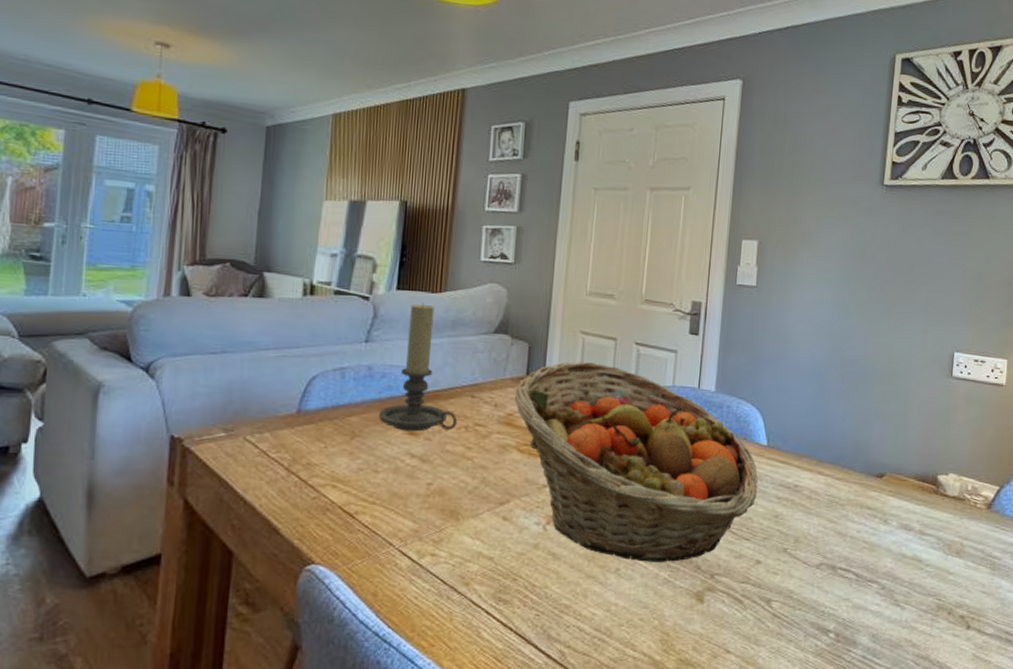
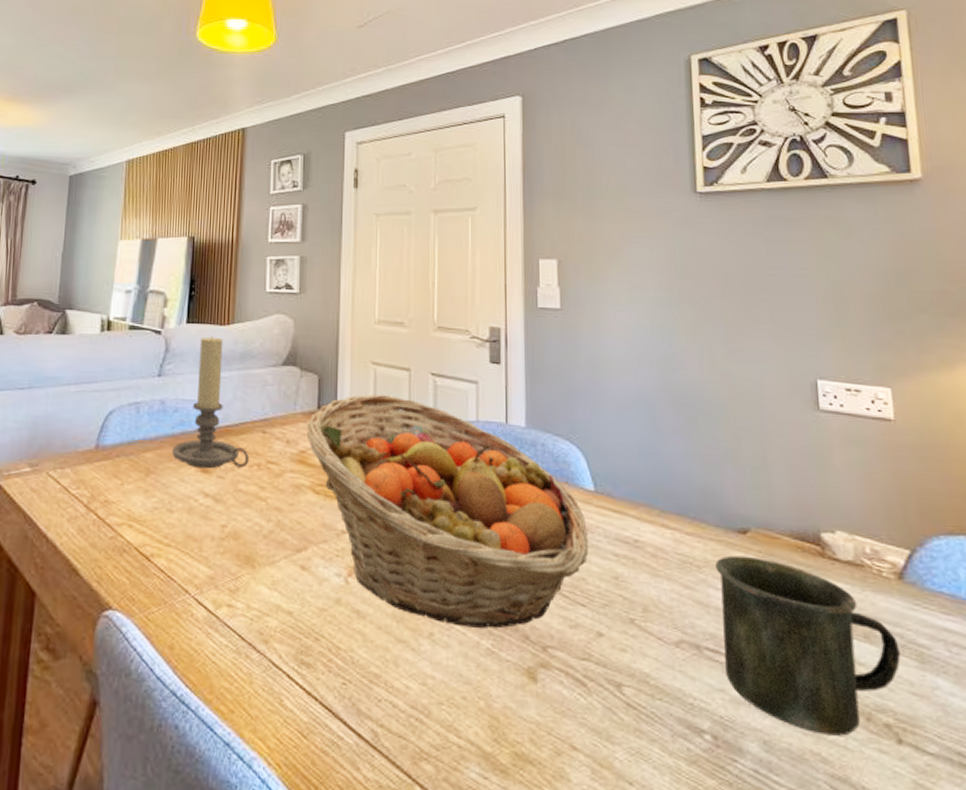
mug: none [852,495,980,627] -> present [715,555,901,736]

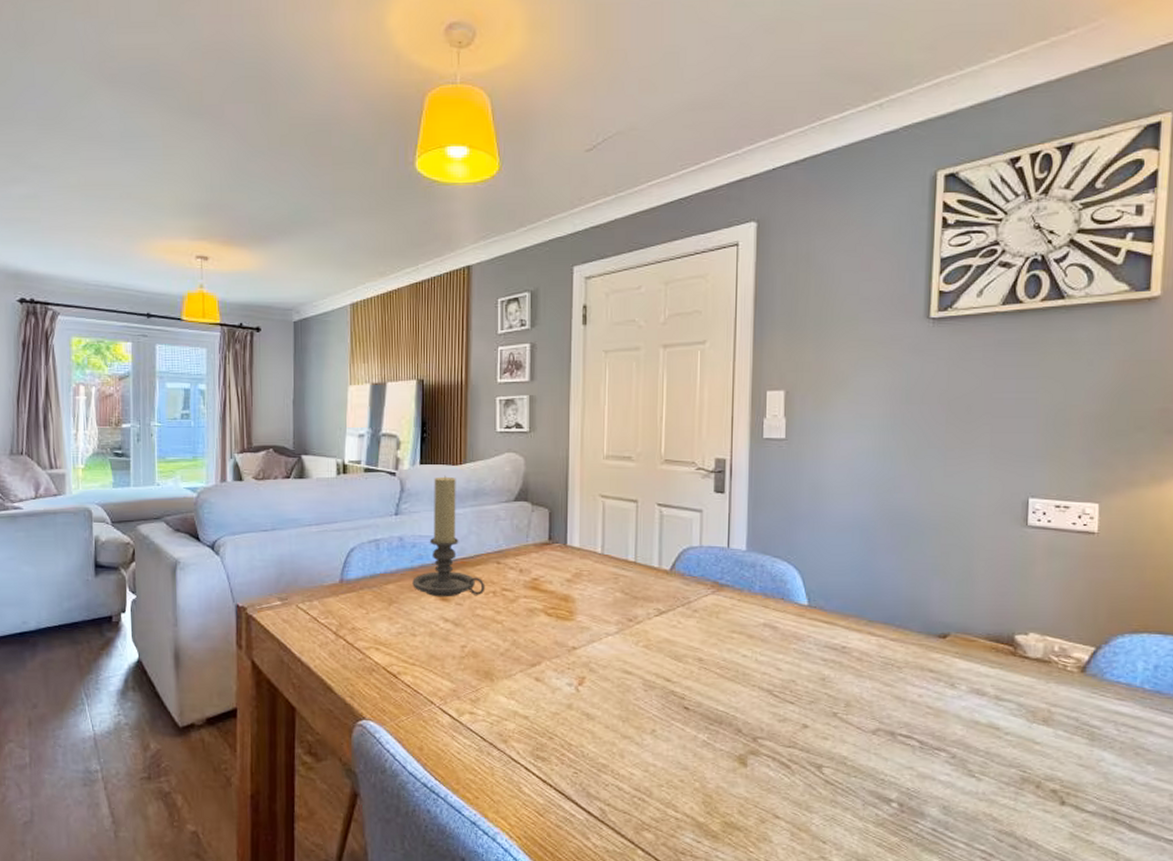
fruit basket: present [306,395,589,629] -> none [538,526,800,724]
mug: present [715,555,901,736] -> none [915,657,1074,800]

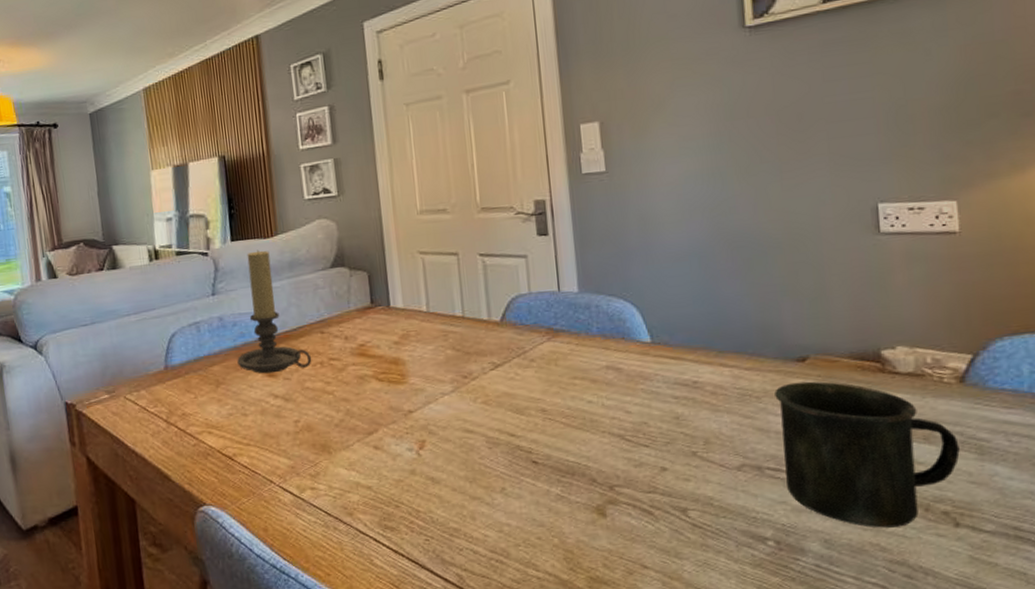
mug: none [915,657,1074,800] -> present [775,381,960,528]

